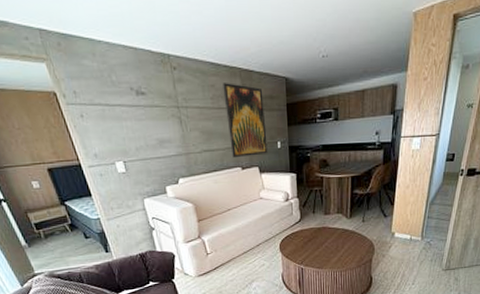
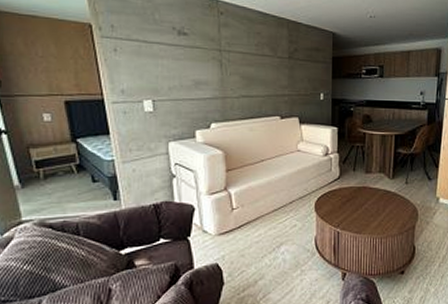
wall art: present [223,83,268,158] -> none [269,32,310,107]

